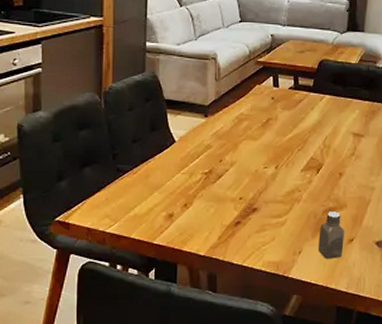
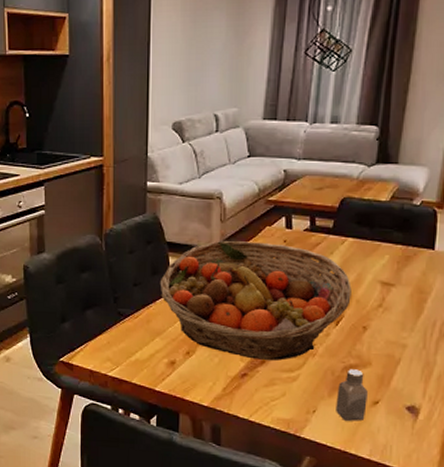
fruit basket: none [158,98,329,209] -> present [160,241,352,361]

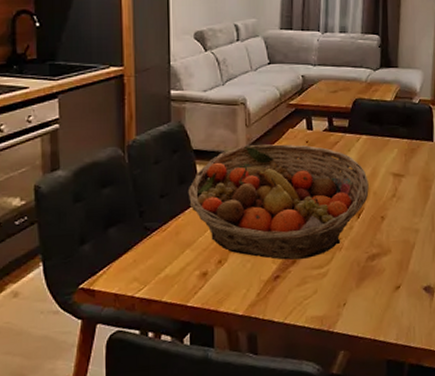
saltshaker: present [336,369,368,422] -> none [363,258,391,310]

